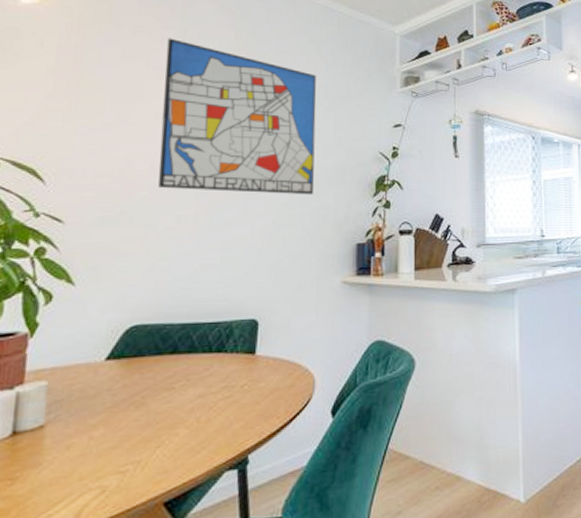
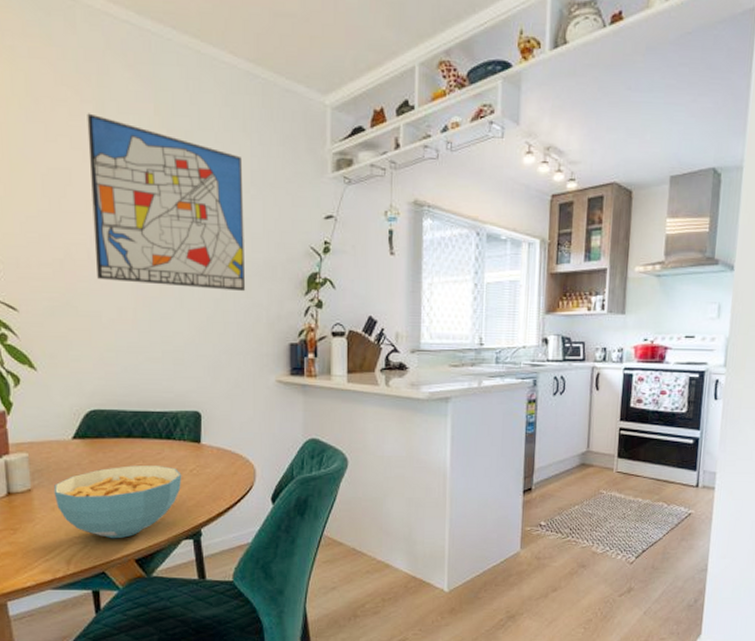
cereal bowl: none [72,383,231,479] -> present [53,465,182,539]

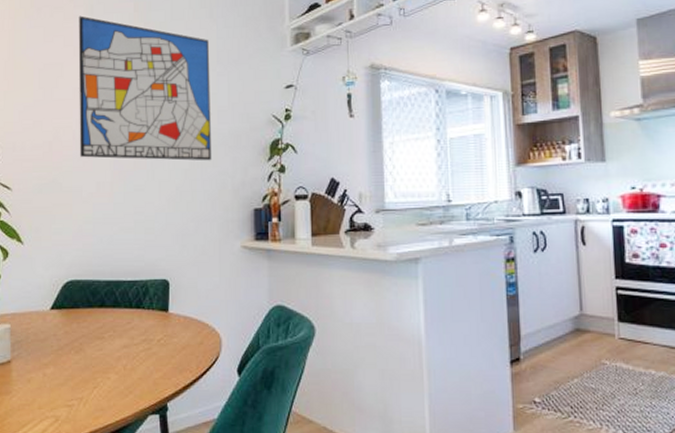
cereal bowl: present [53,465,182,539] -> none [30,336,150,413]

